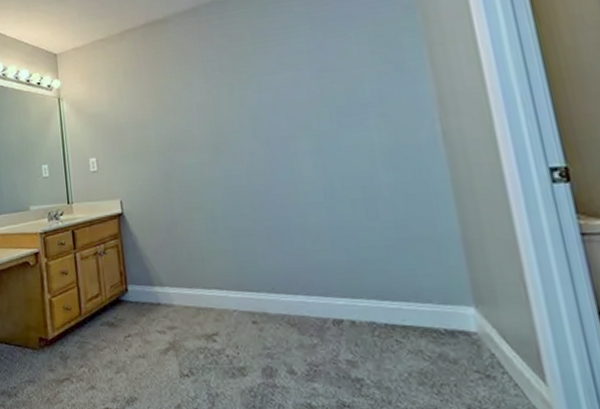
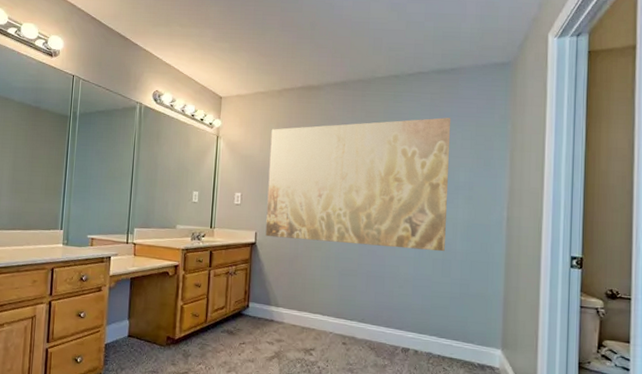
wall art: none [118,22,365,204] -> present [265,117,451,252]

